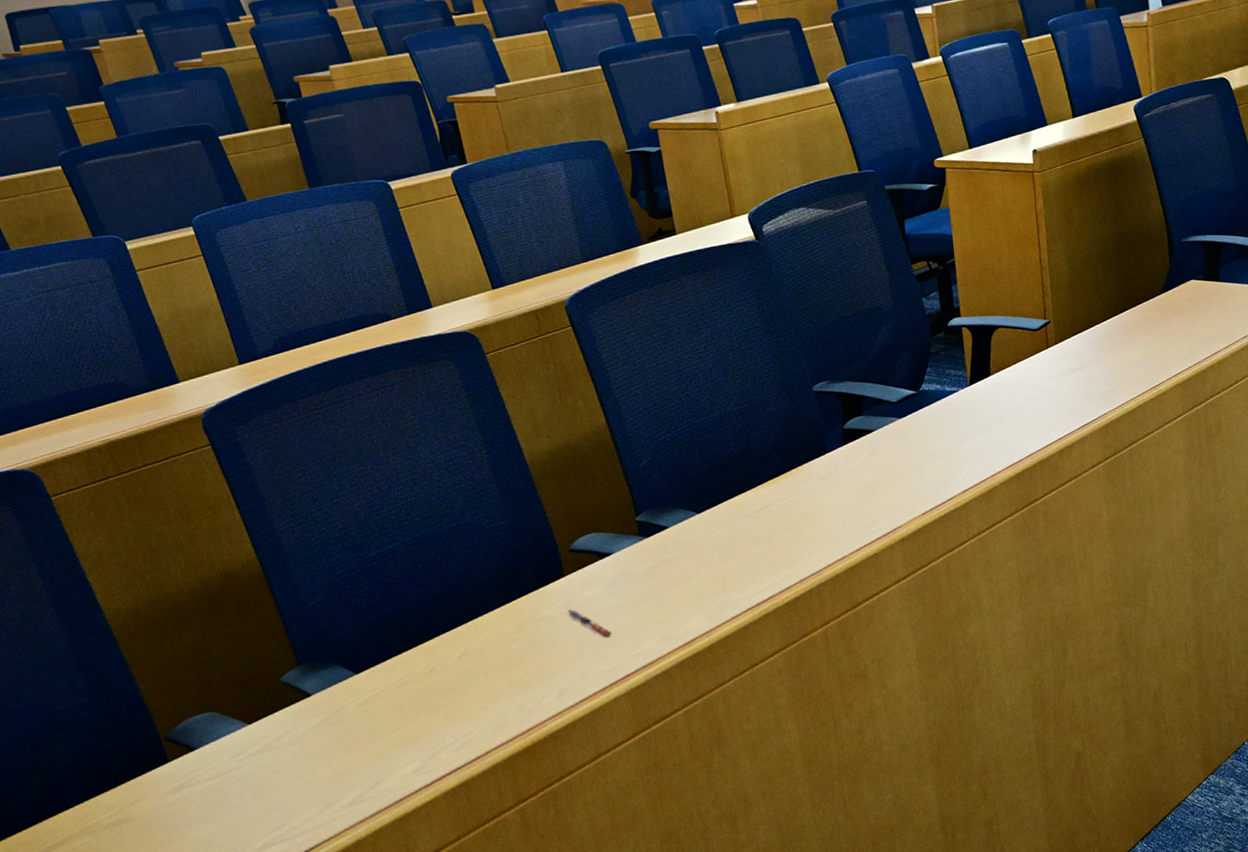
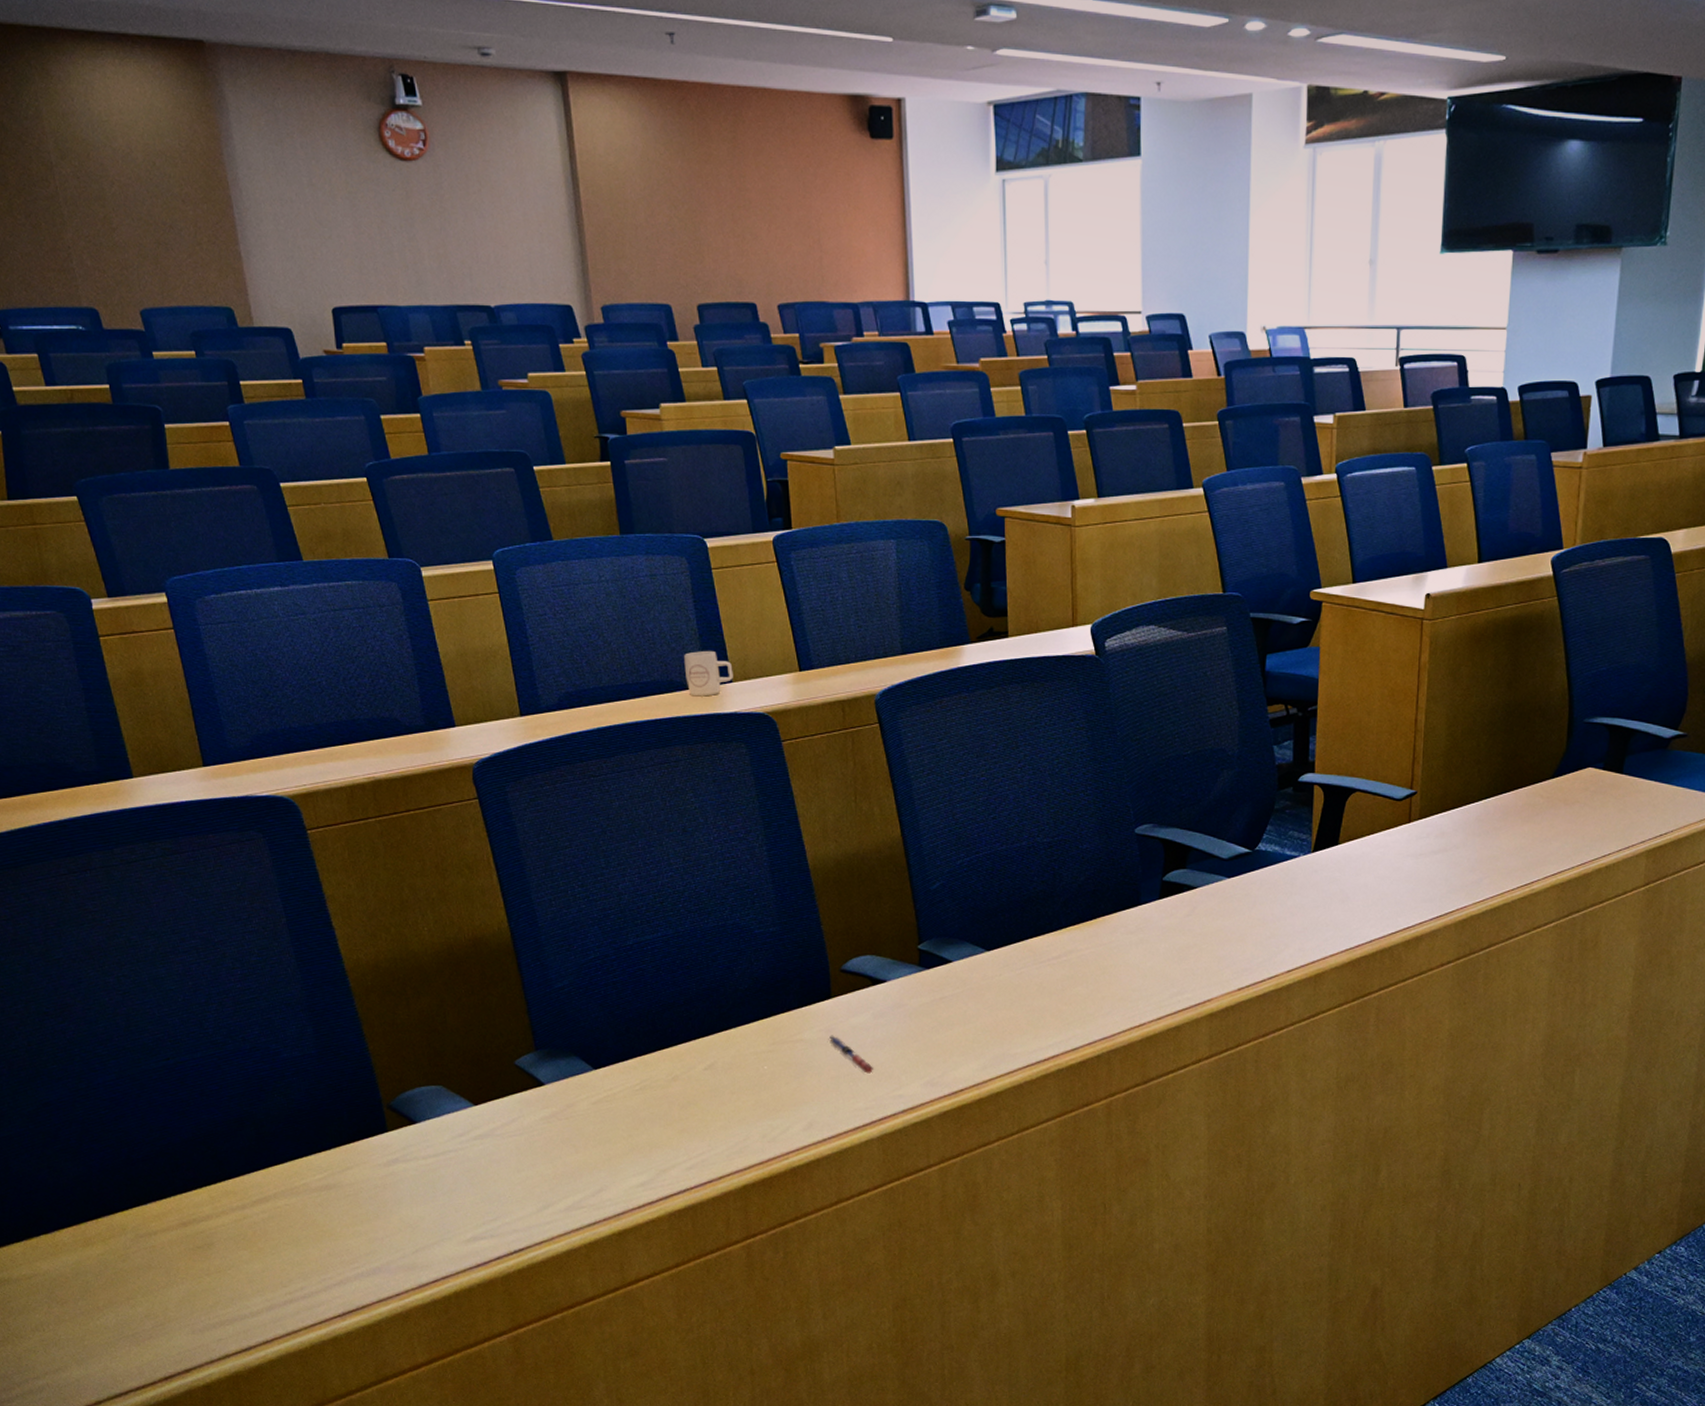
mug: none [384,281,433,325] -> present [684,650,733,697]

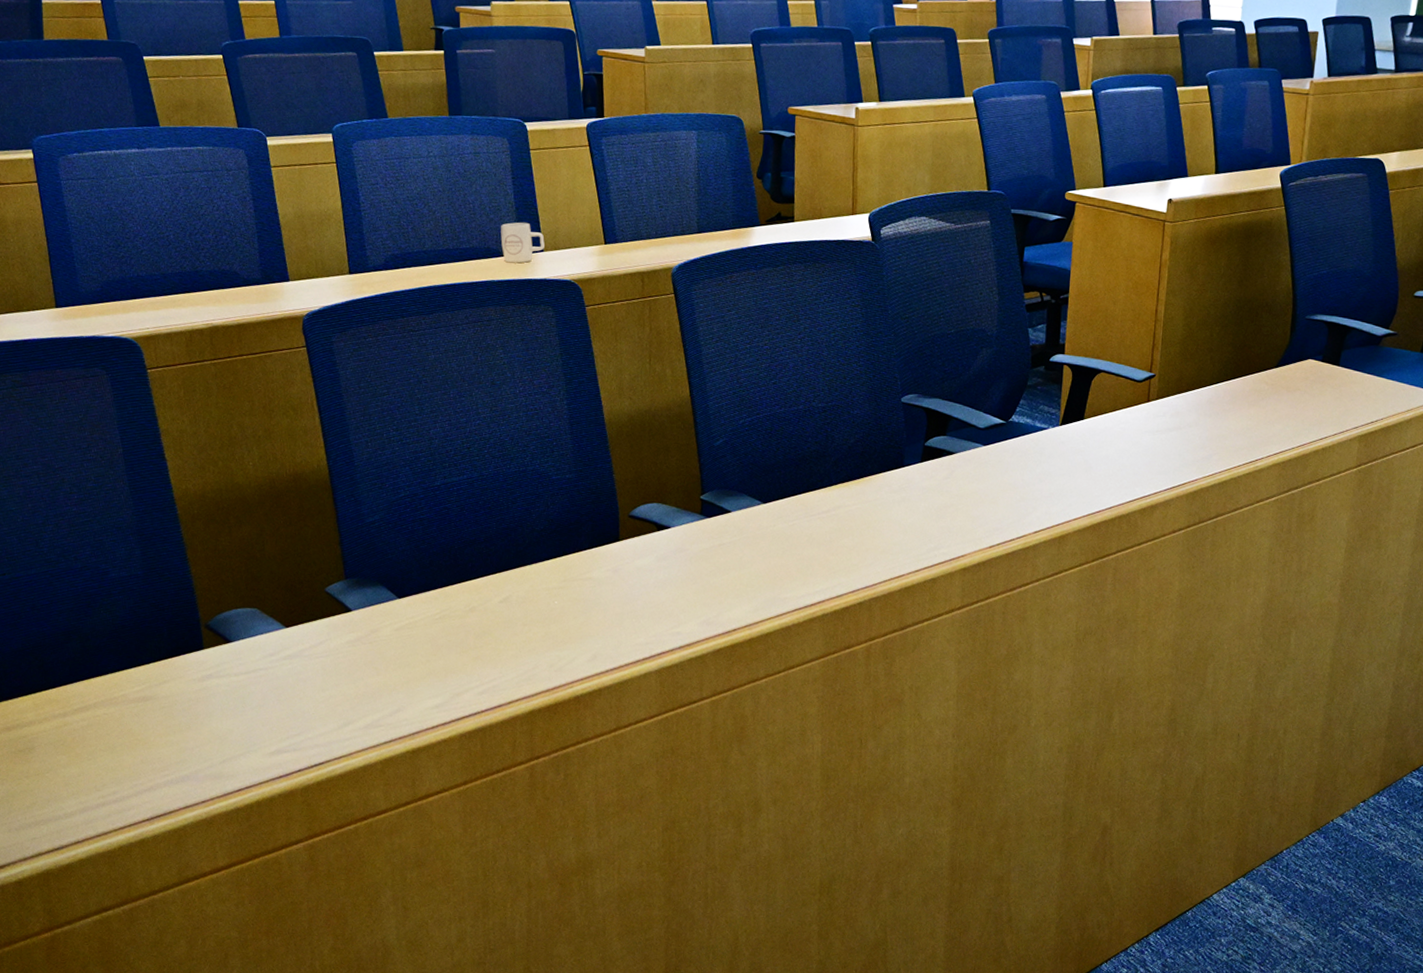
pen: present [828,1035,874,1074] -> none [615,575,656,612]

